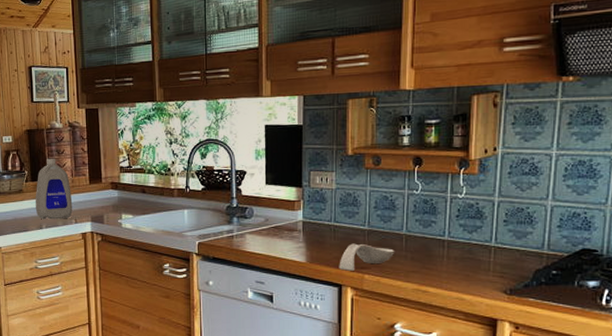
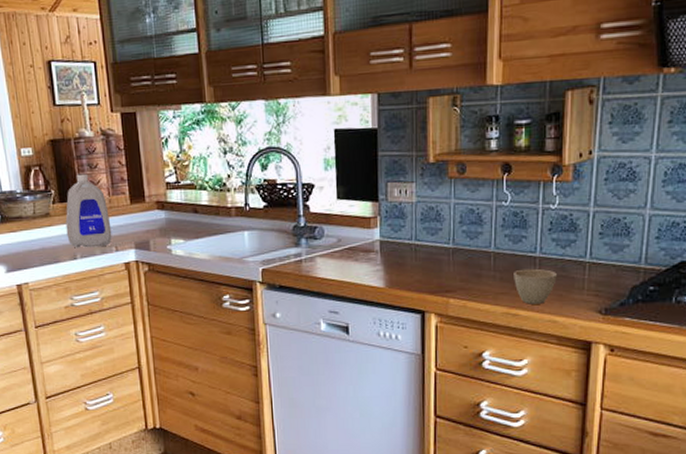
spoon rest: present [339,243,395,271] -> none [421,264,483,295]
cup: none [424,250,464,283] -> present [514,268,557,304]

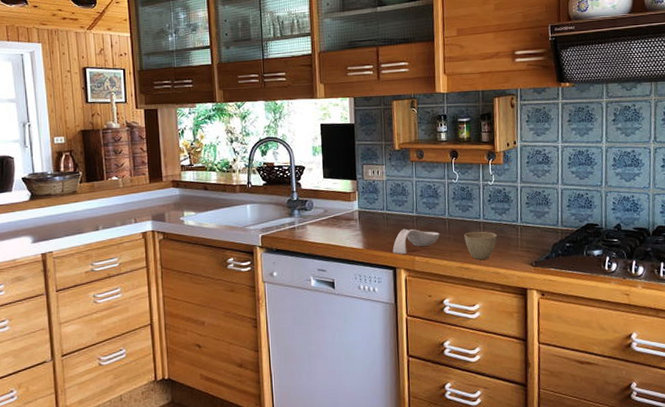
bottle: present [65,173,112,248] -> none [90,158,132,221]
spoon rest: none [421,264,483,295] -> present [392,229,440,254]

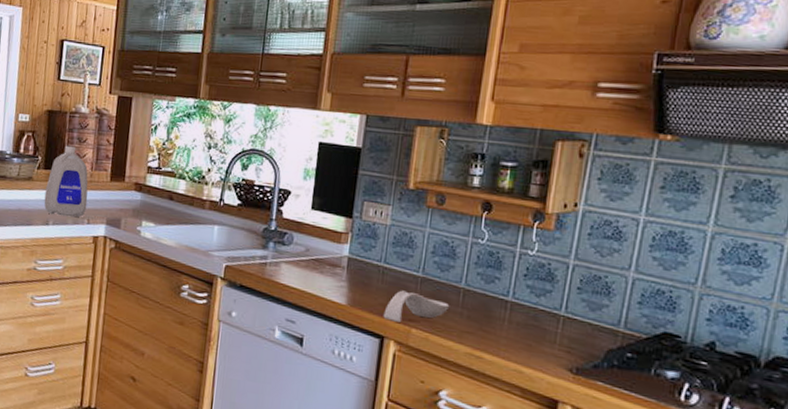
bottle: none [90,158,132,221] -> present [44,145,88,217]
cup: present [464,231,497,260] -> none [481,311,528,351]

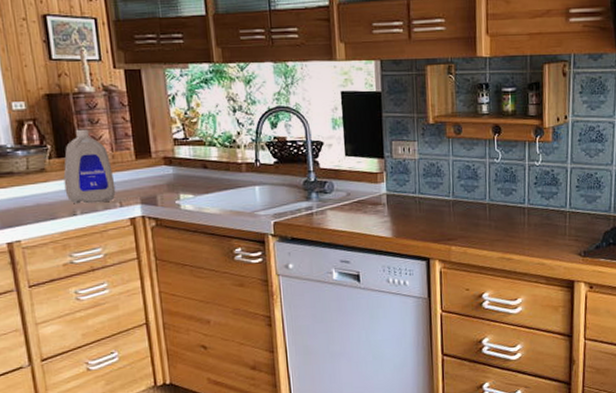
spoon rest: present [383,290,450,322] -> none [425,215,480,244]

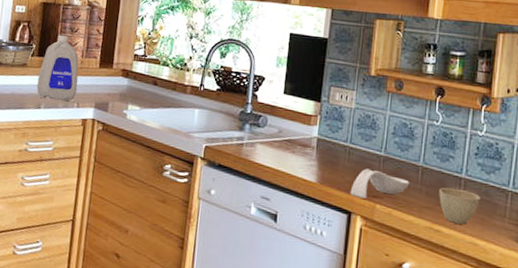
spoon rest: none [425,215,480,244] -> present [350,168,410,199]
cup: none [506,218,543,250] -> present [439,187,480,225]

